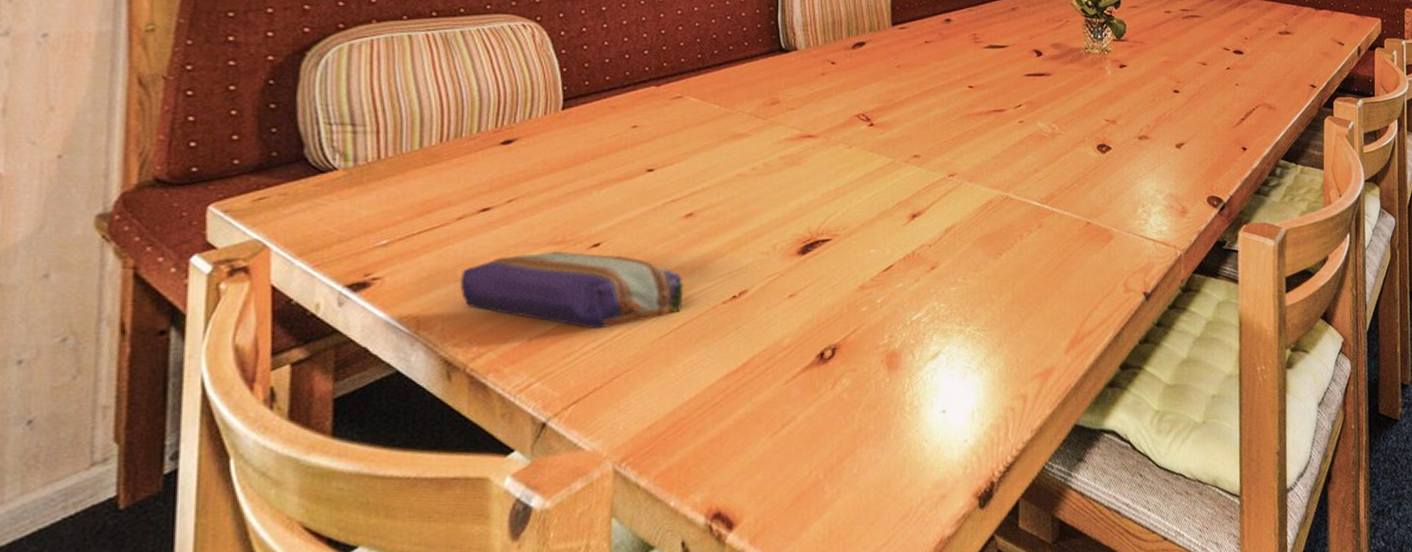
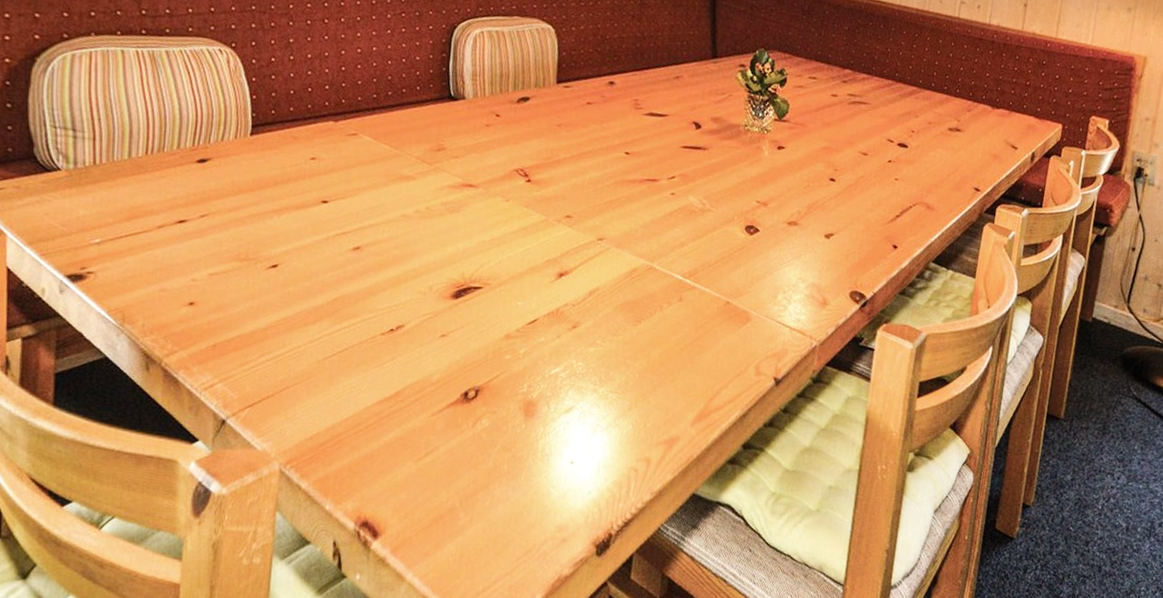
pencil case: present [460,251,684,328] -> none [158,266,348,343]

